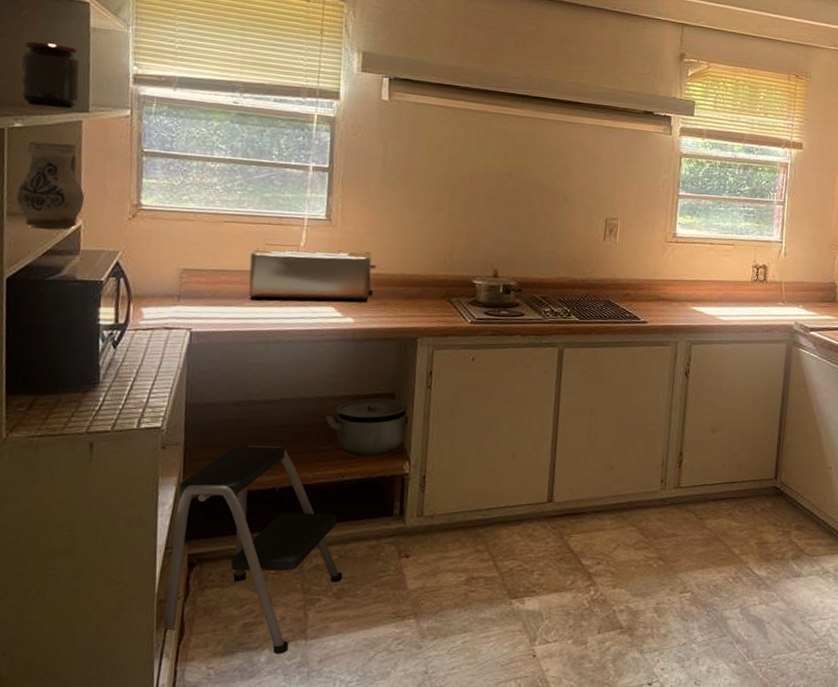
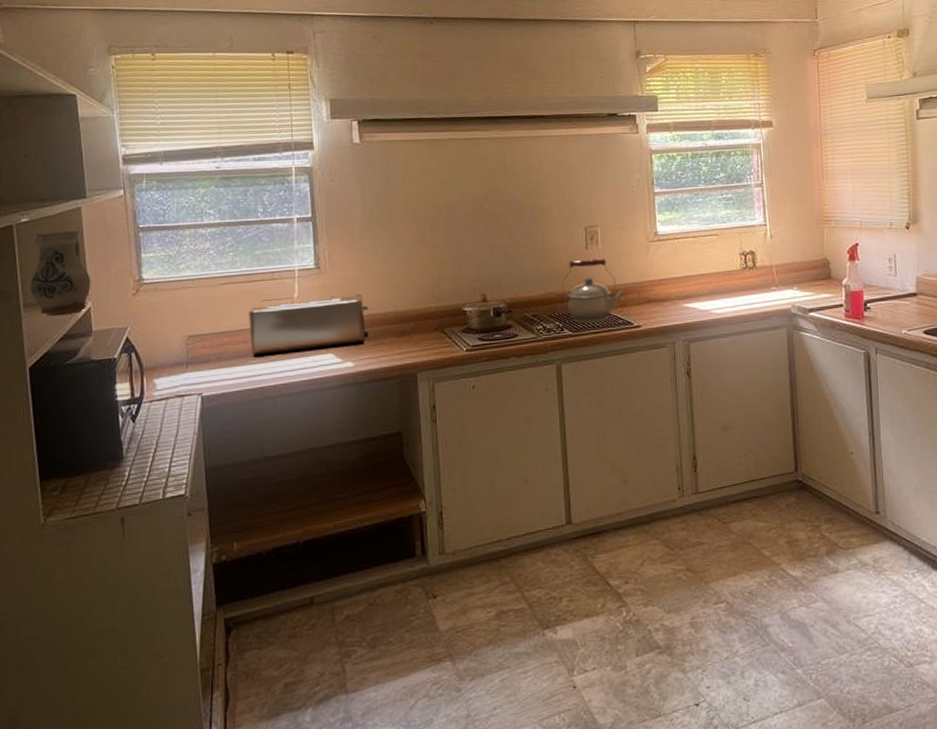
jar: present [21,41,80,109] -> none [22,138,76,199]
step stool: present [163,445,344,654] -> none [207,500,375,712]
saucepan: present [324,398,411,456] -> none [338,438,420,500]
kettle: none [574,249,636,313] -> present [561,258,625,324]

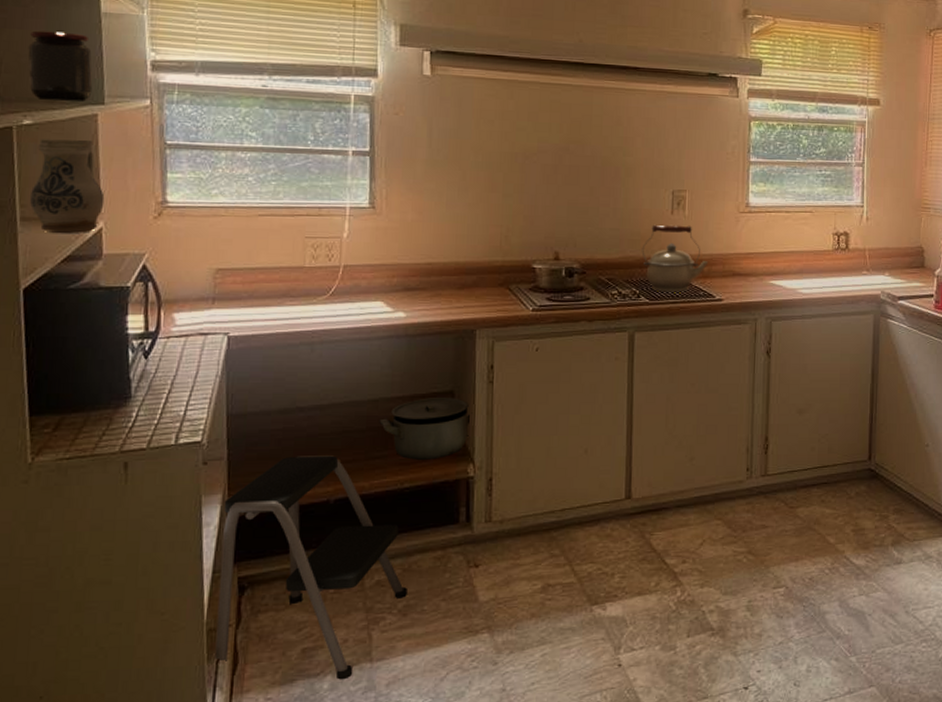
jar: none [22,138,76,199] -> present [28,30,93,102]
step stool: none [207,500,375,712] -> present [215,455,409,680]
toaster: present [248,294,369,358] -> none [288,239,428,299]
saucepan: none [338,438,420,500] -> present [379,398,473,460]

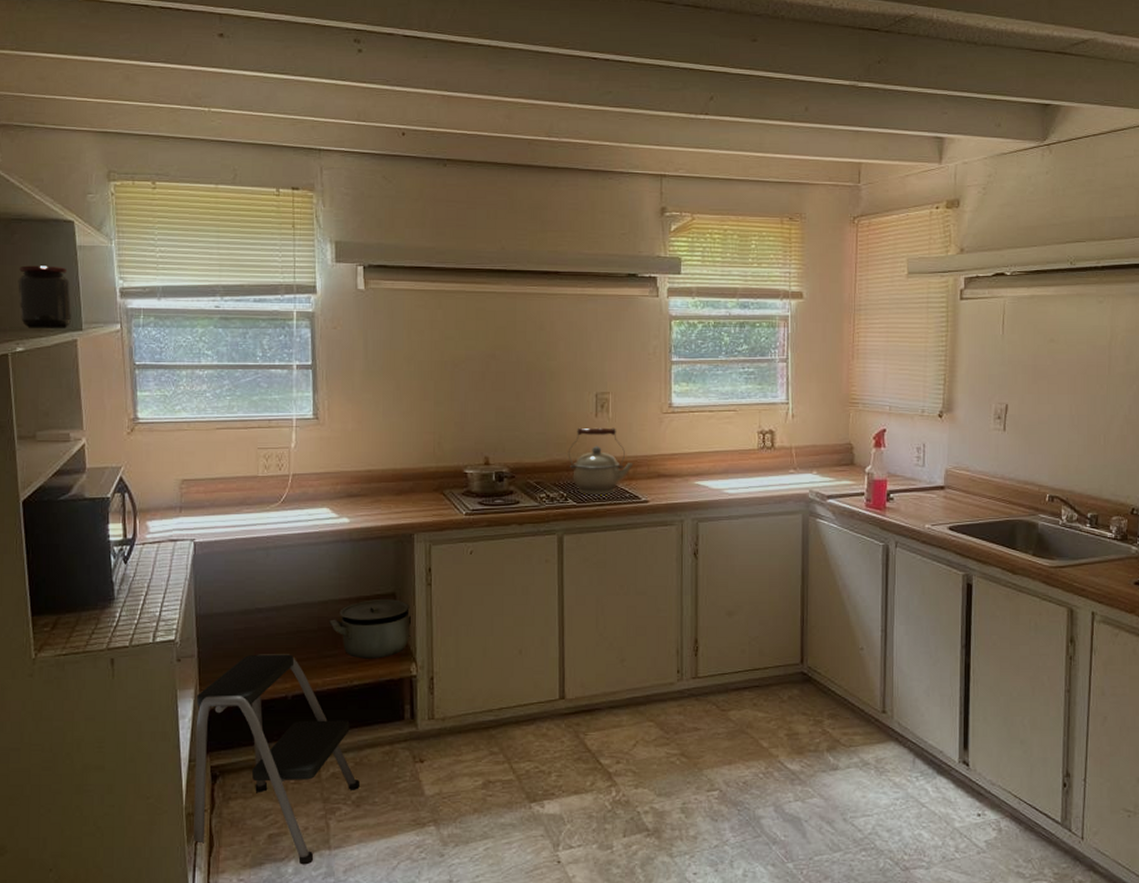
ceramic pitcher: present [29,139,105,234] -> none [24,364,86,451]

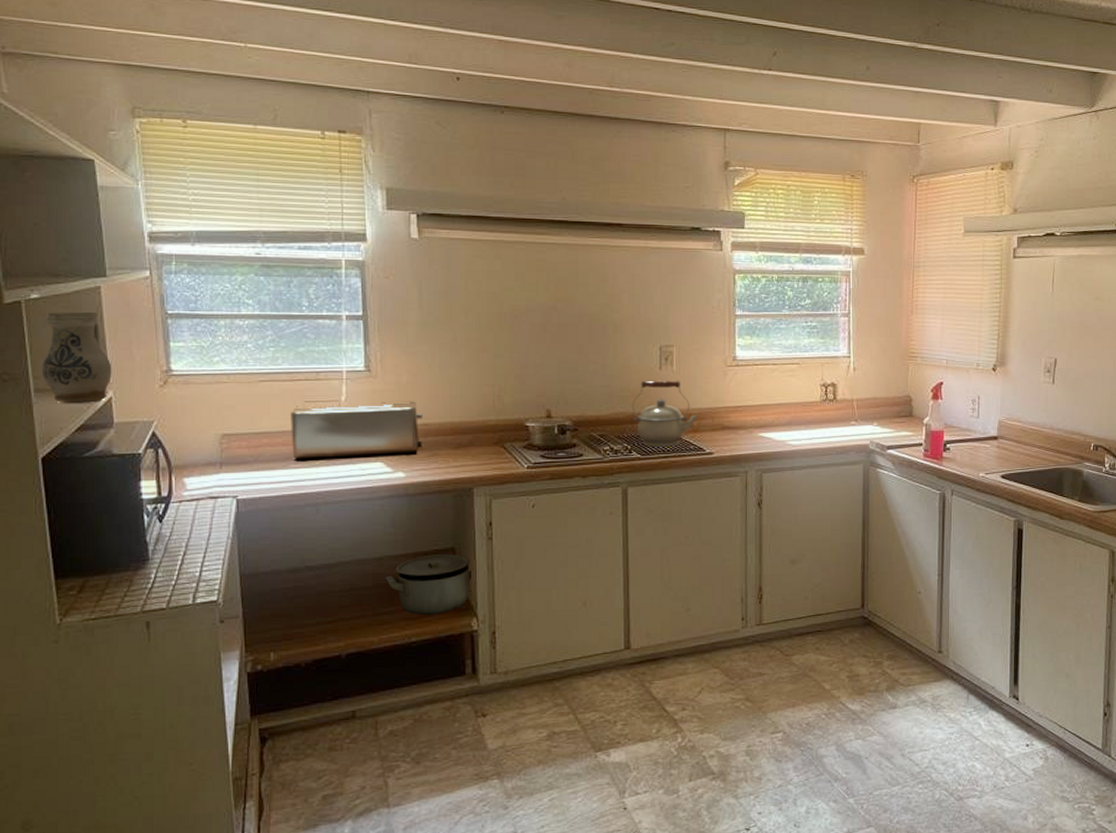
jar: present [18,265,72,328] -> none [30,206,94,274]
ceramic pitcher: none [24,364,86,451] -> present [41,312,112,404]
step stool: present [193,654,361,865] -> none [241,612,420,825]
toaster: none [243,448,367,507] -> present [289,401,424,462]

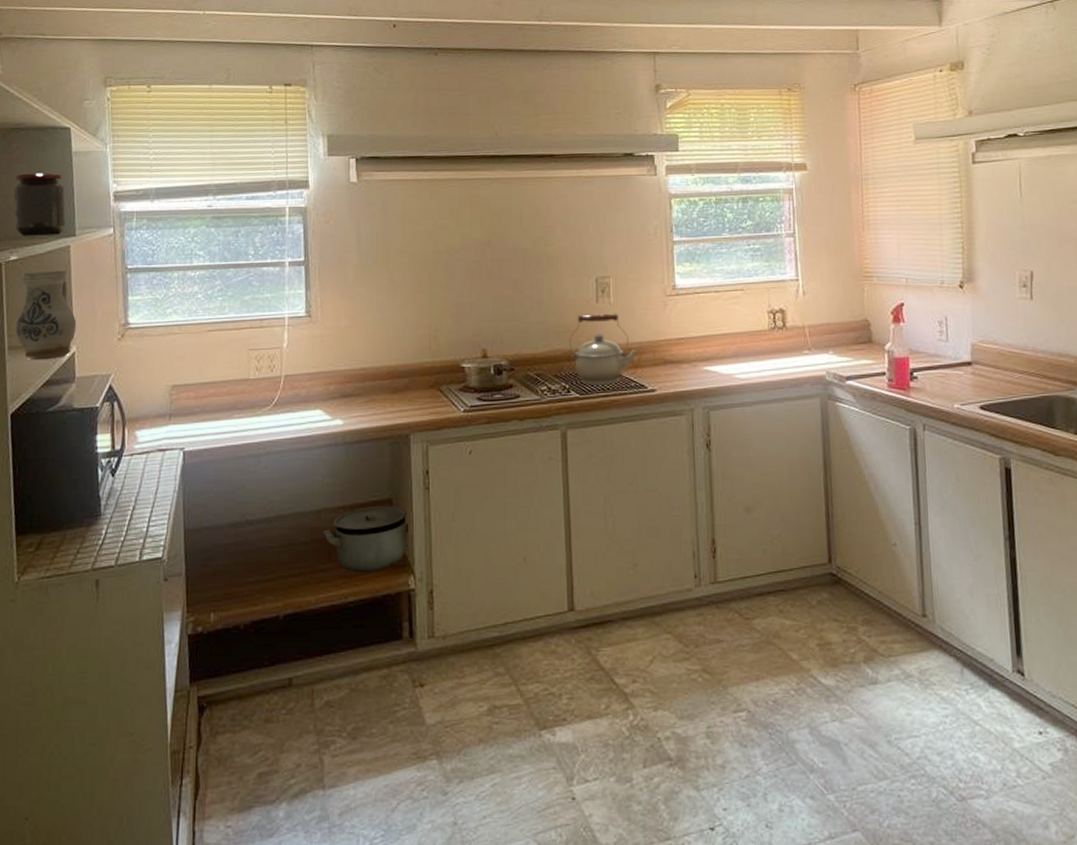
jar: none [30,206,94,274] -> present [14,173,66,236]
toaster: present [289,401,424,462] -> none [234,345,361,411]

